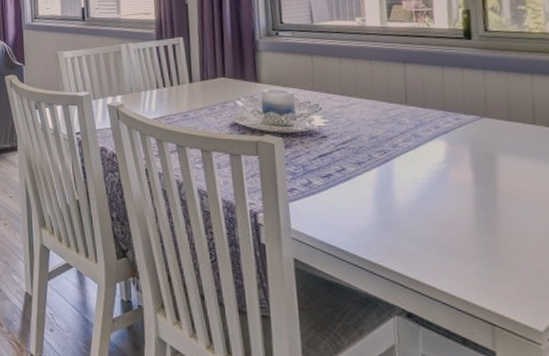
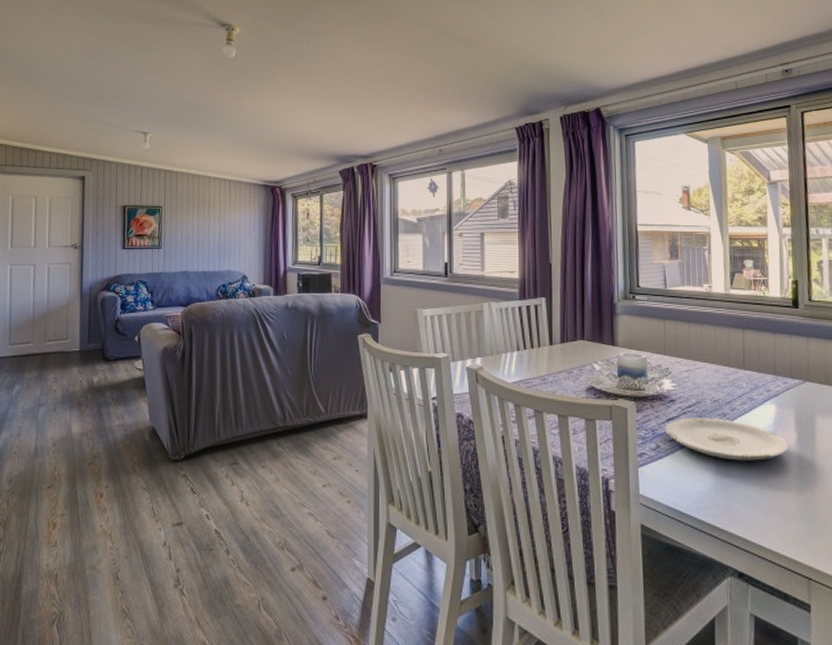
plate: none [317,154,465,200] -> present [665,418,789,461]

